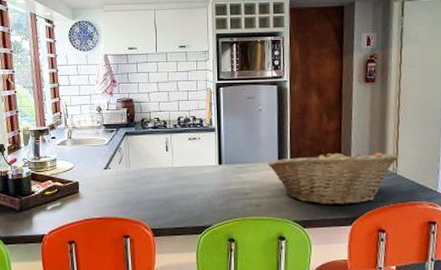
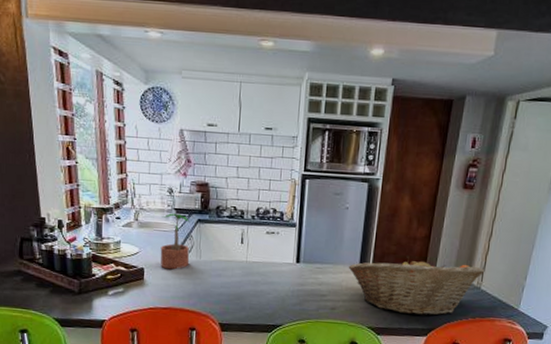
potted plant: none [93,129,120,181] -> present [160,213,191,270]

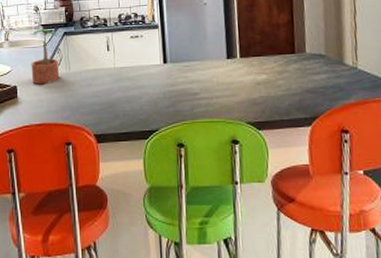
fruit basket: present [348,256,485,316] -> none [216,43,358,105]

